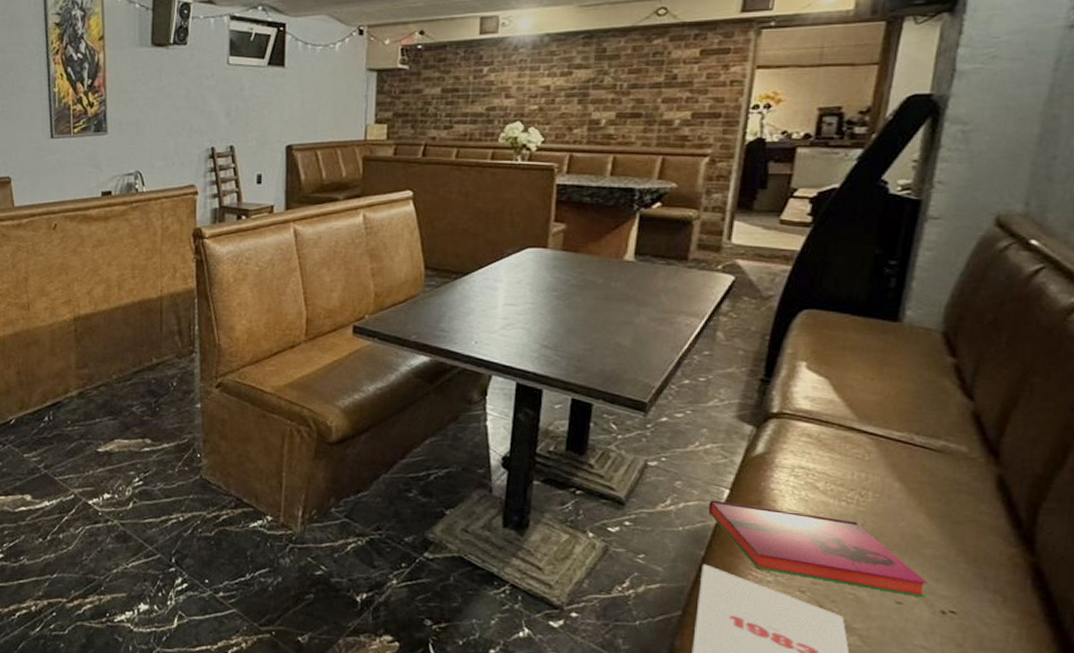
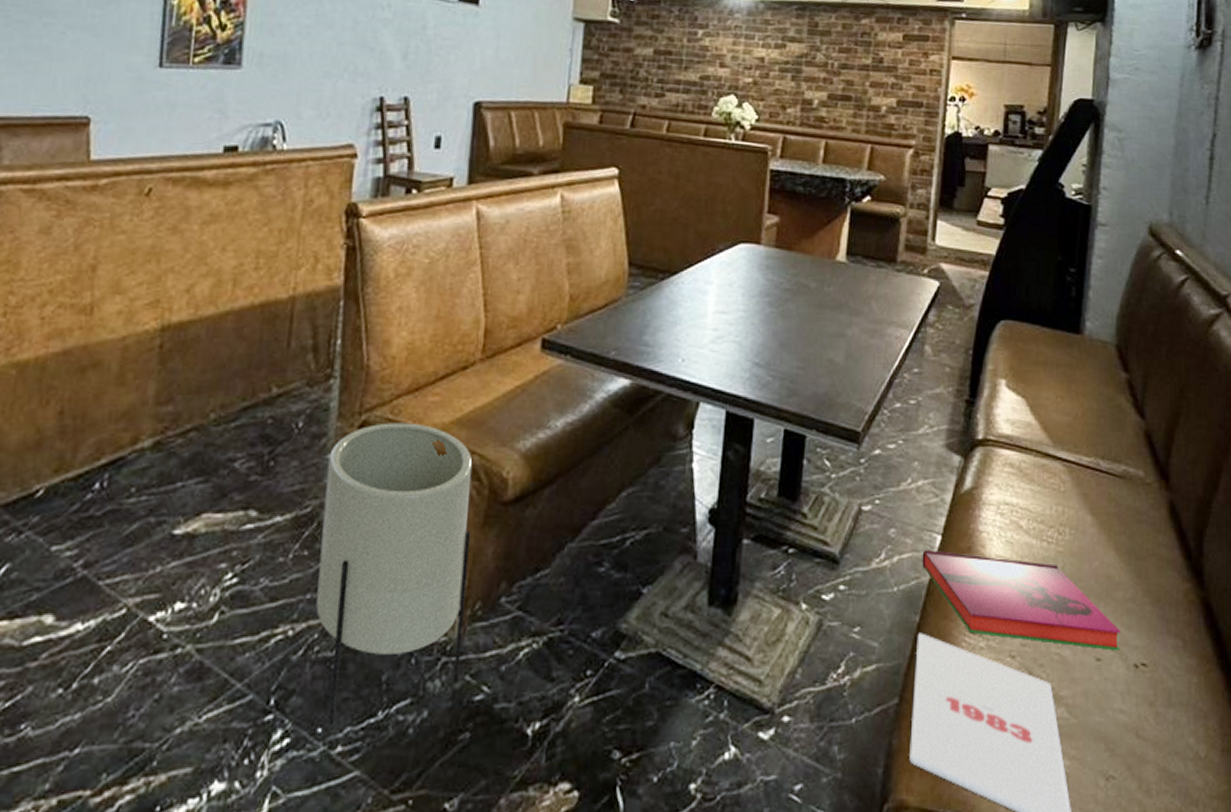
planter: none [197,384,305,578] -> present [316,422,473,723]

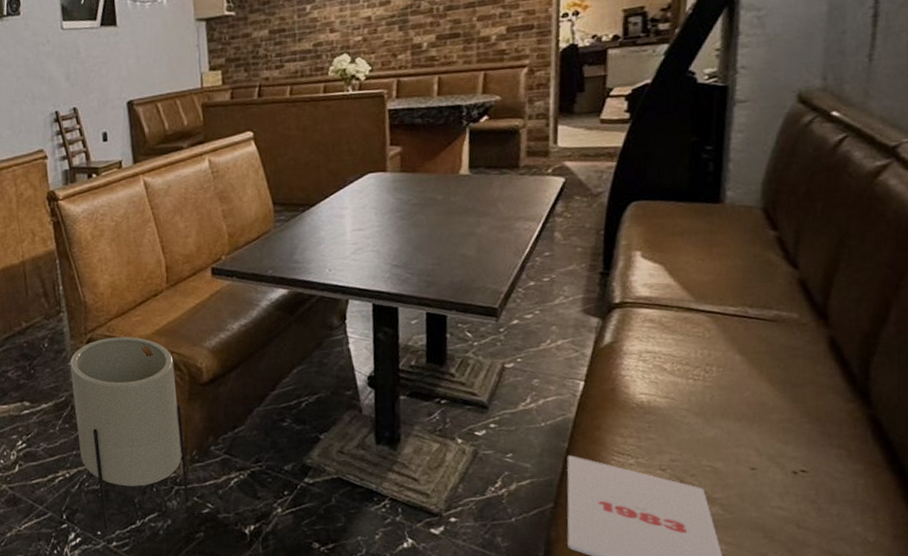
hardback book: present [922,550,1122,651] -> none [566,393,778,462]

